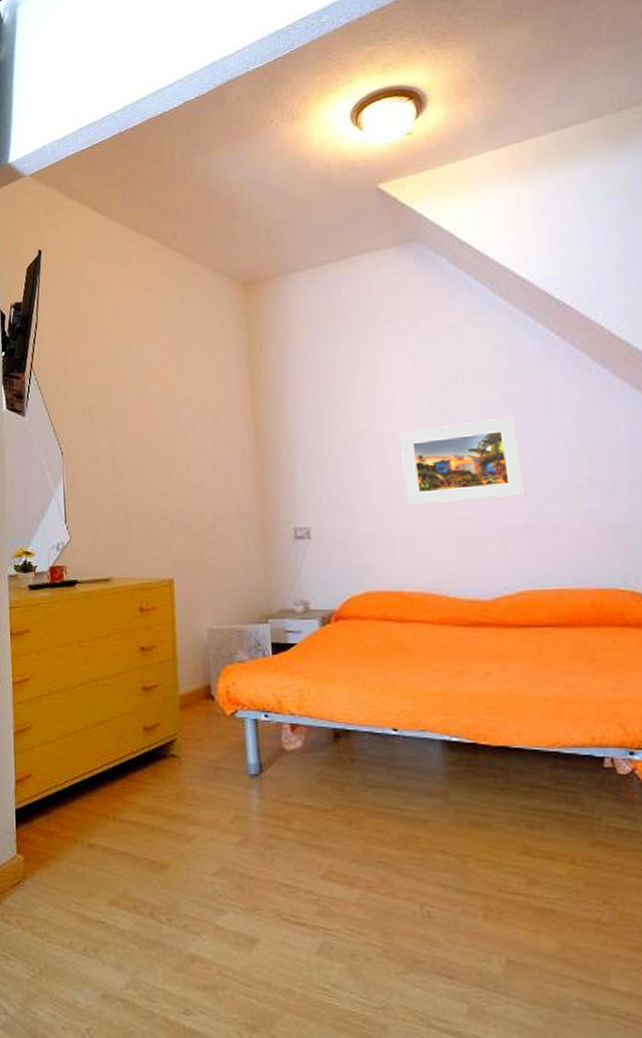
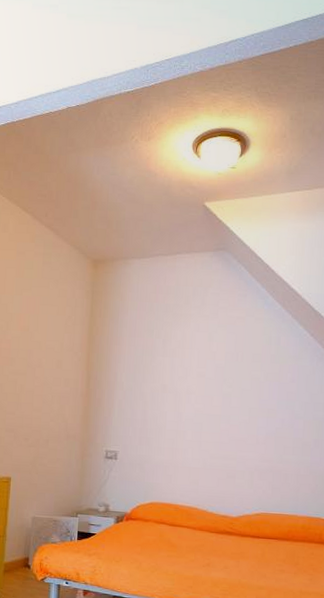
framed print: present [400,416,526,506] -> none [190,389,273,447]

